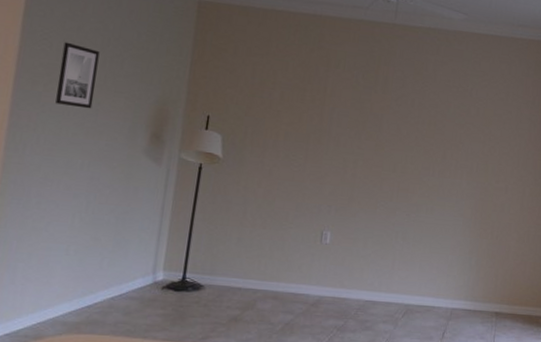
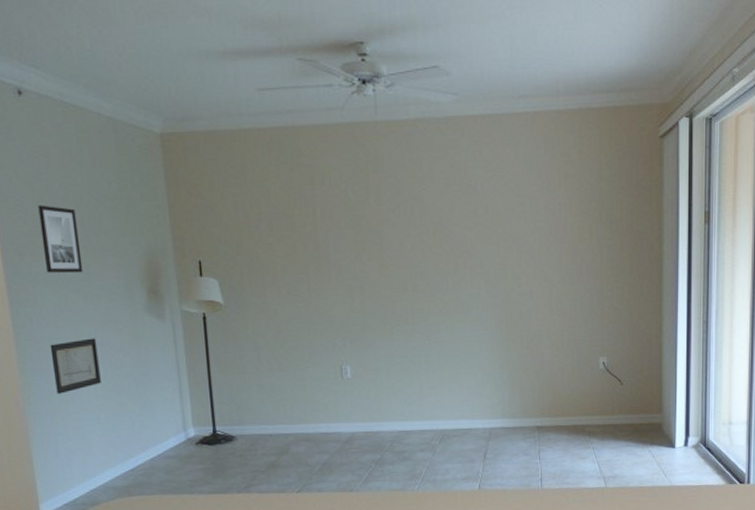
wall art: none [31,170,87,221] -> present [50,338,101,394]

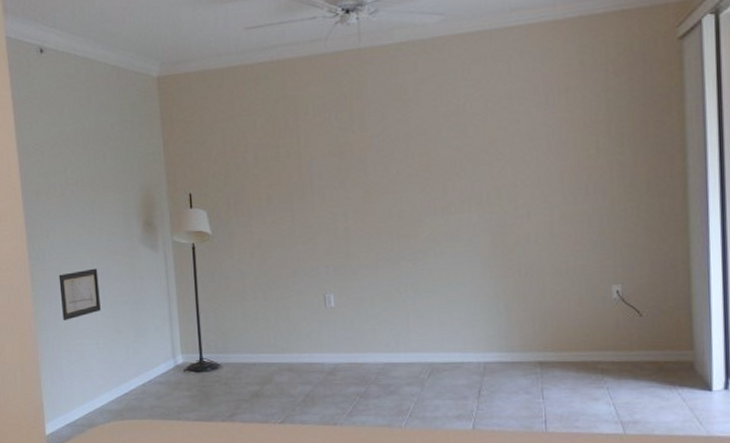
wall art: present [38,205,83,274] -> none [53,148,88,209]

